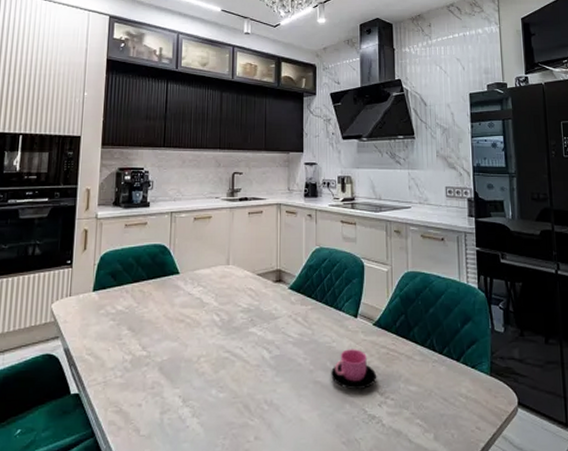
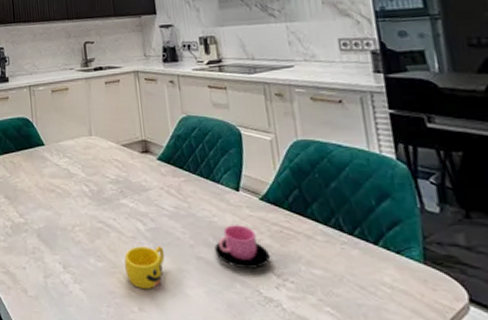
cup: none [246,372,286,418] -> present [124,246,165,290]

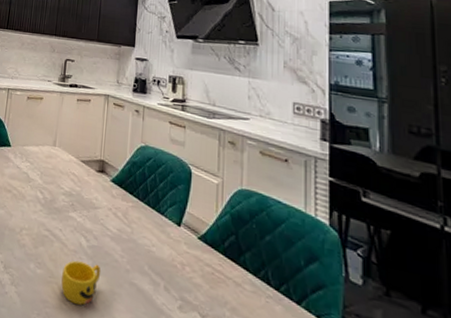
cup: present [215,225,271,270] -> none [148,257,199,306]

